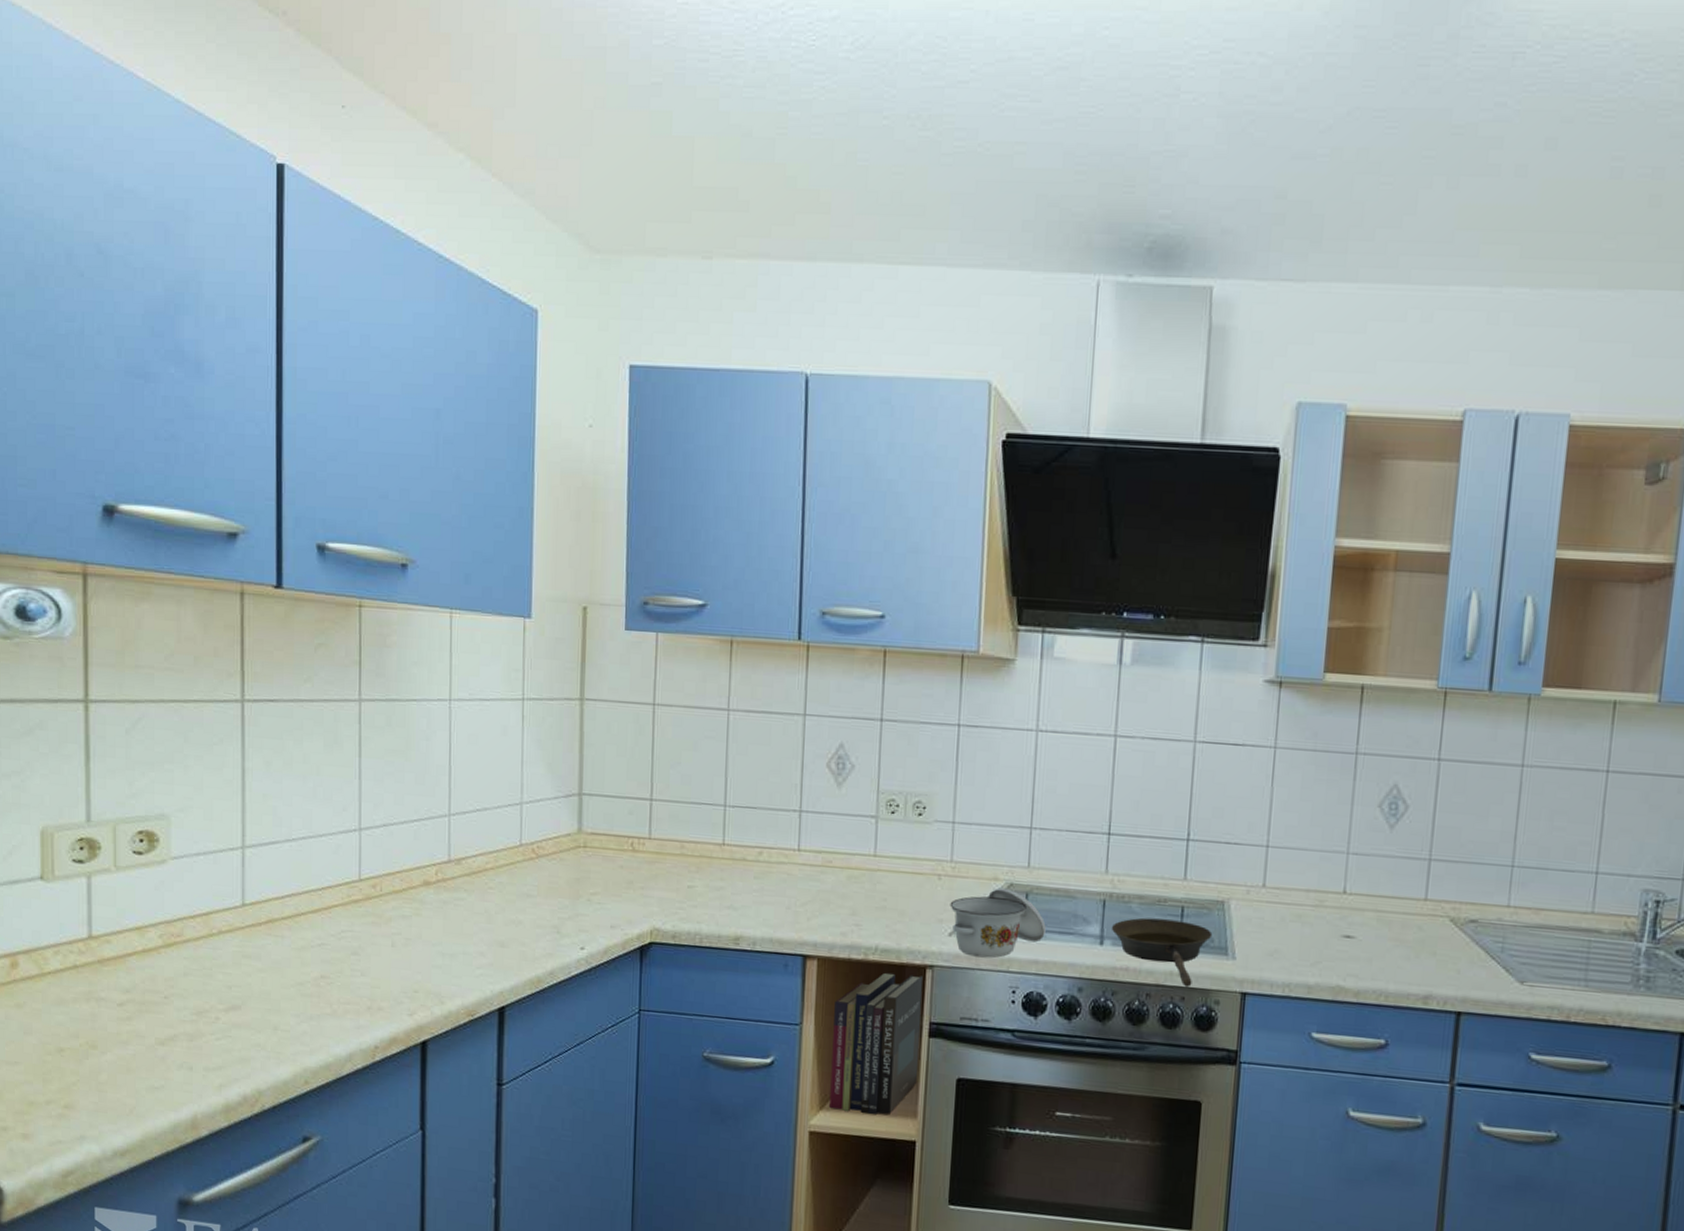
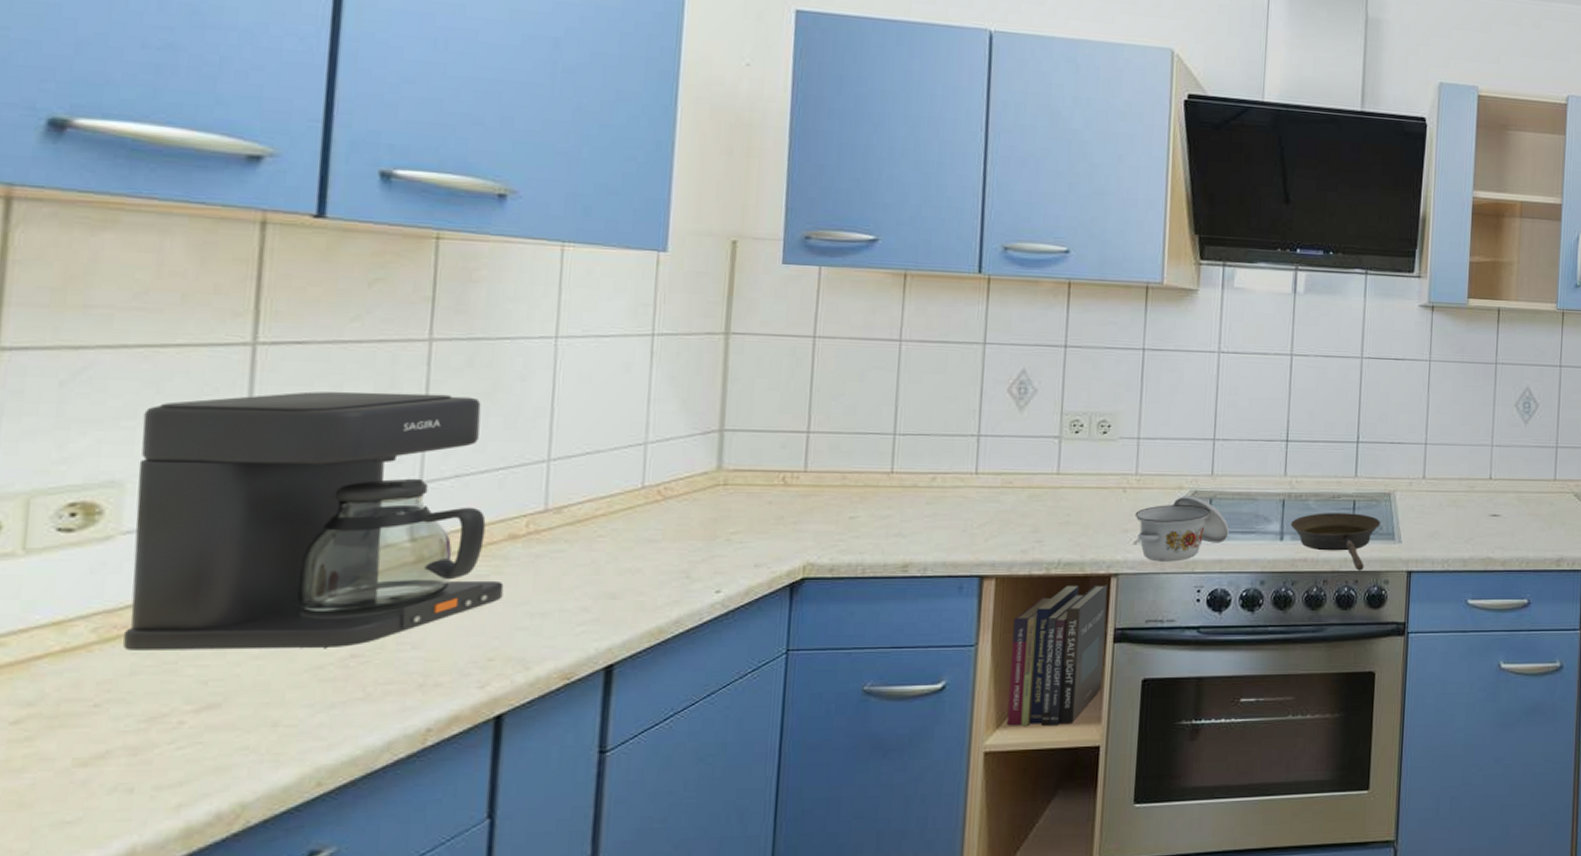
coffee maker: none [177,744,422,969] -> present [122,391,504,651]

